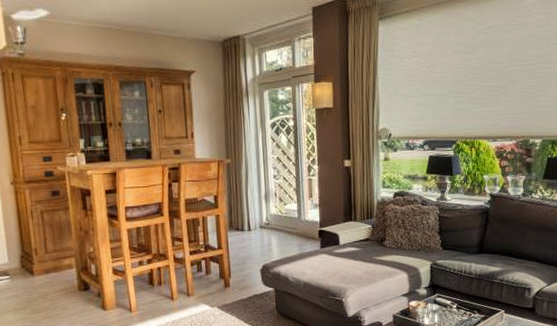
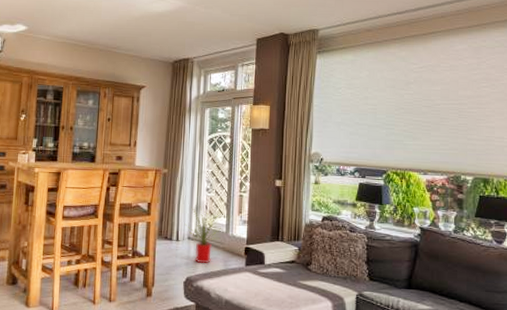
house plant: none [255,194,293,251] -> present [185,206,222,264]

